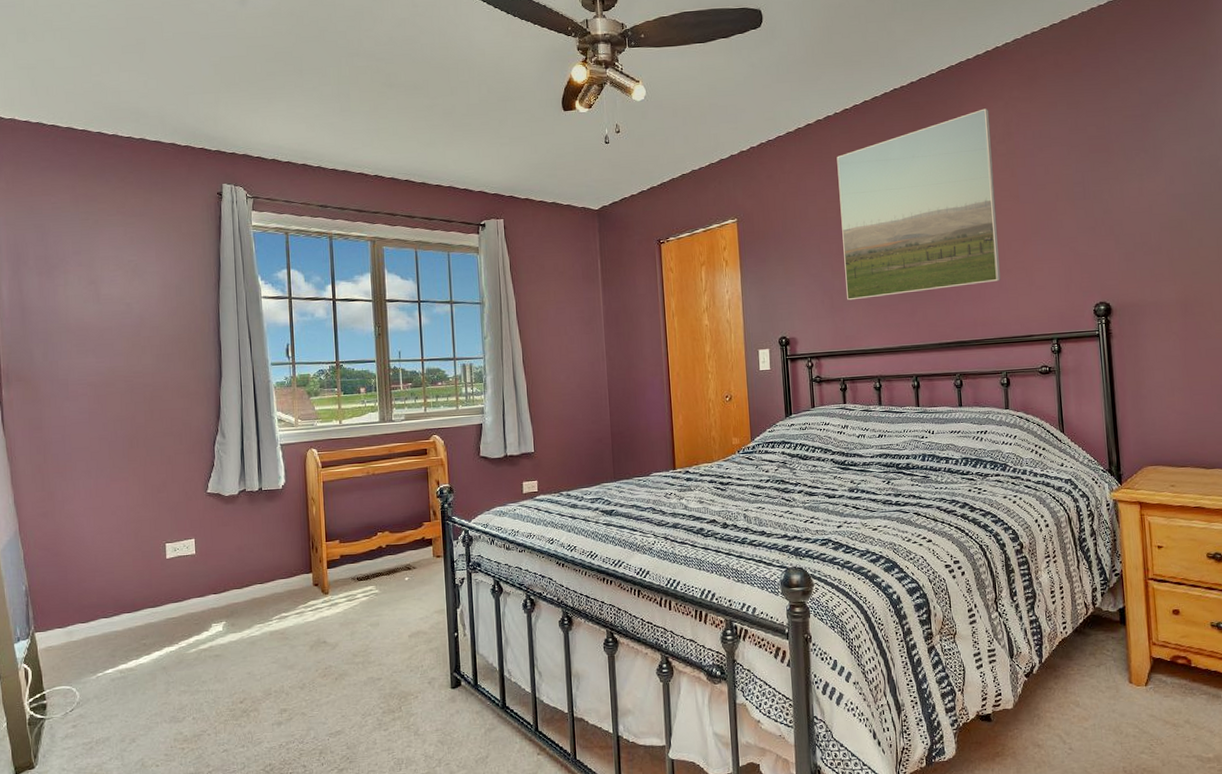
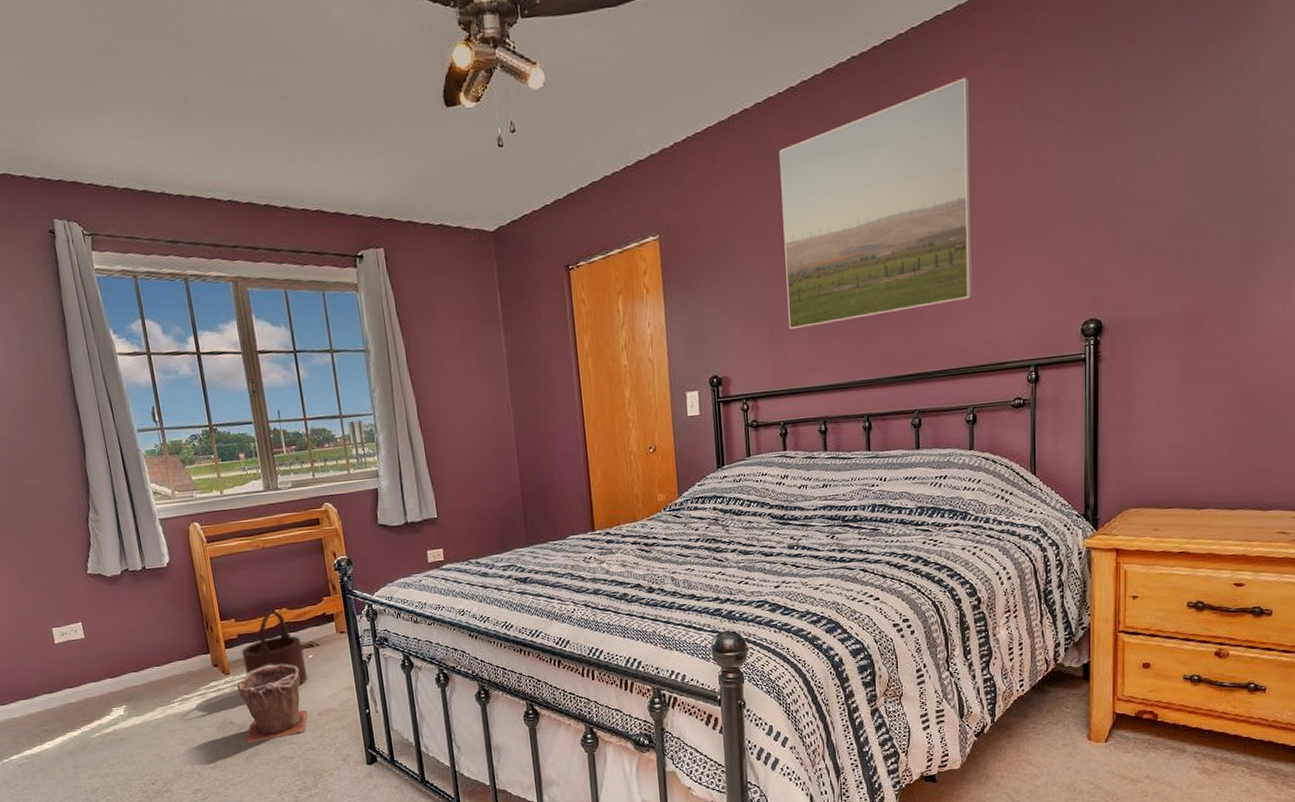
plant pot: none [334,585,399,664] -> present [236,664,308,744]
wooden bucket: none [341,533,403,608] -> present [241,610,308,687]

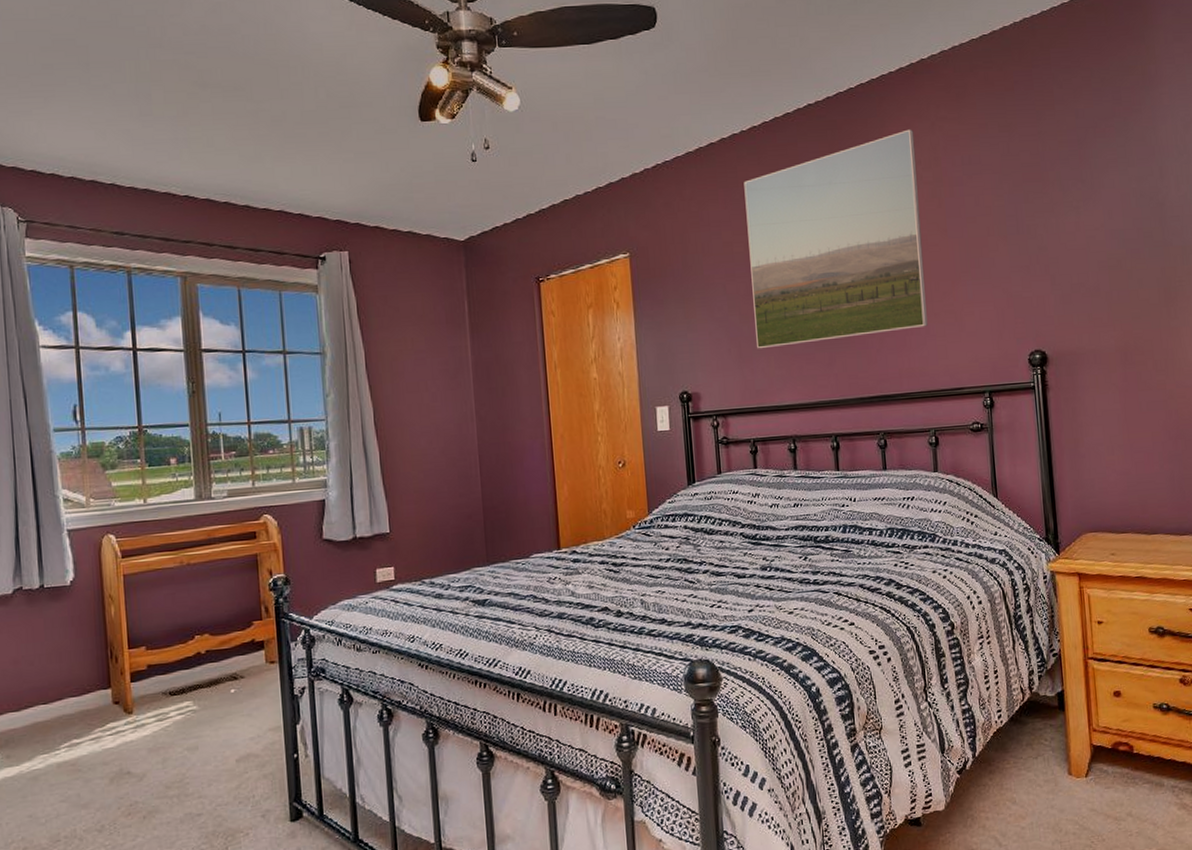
plant pot: present [236,664,308,744] -> none [140,700,224,799]
wooden bucket: present [241,610,308,687] -> none [149,636,228,728]

